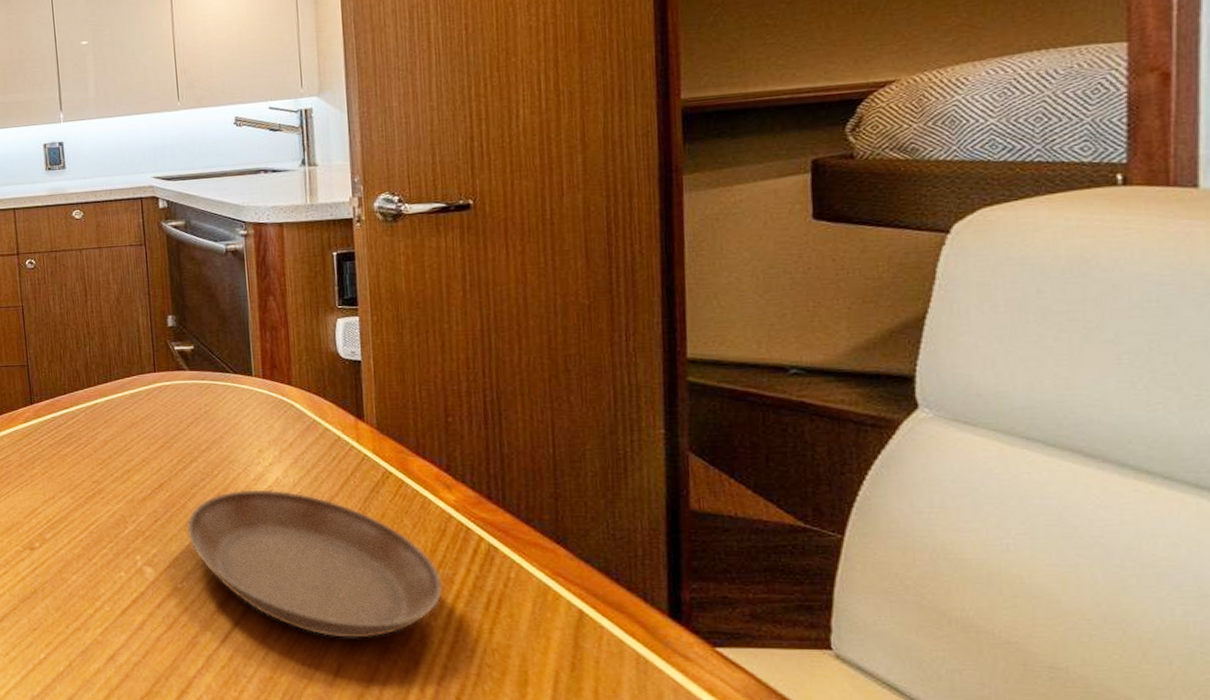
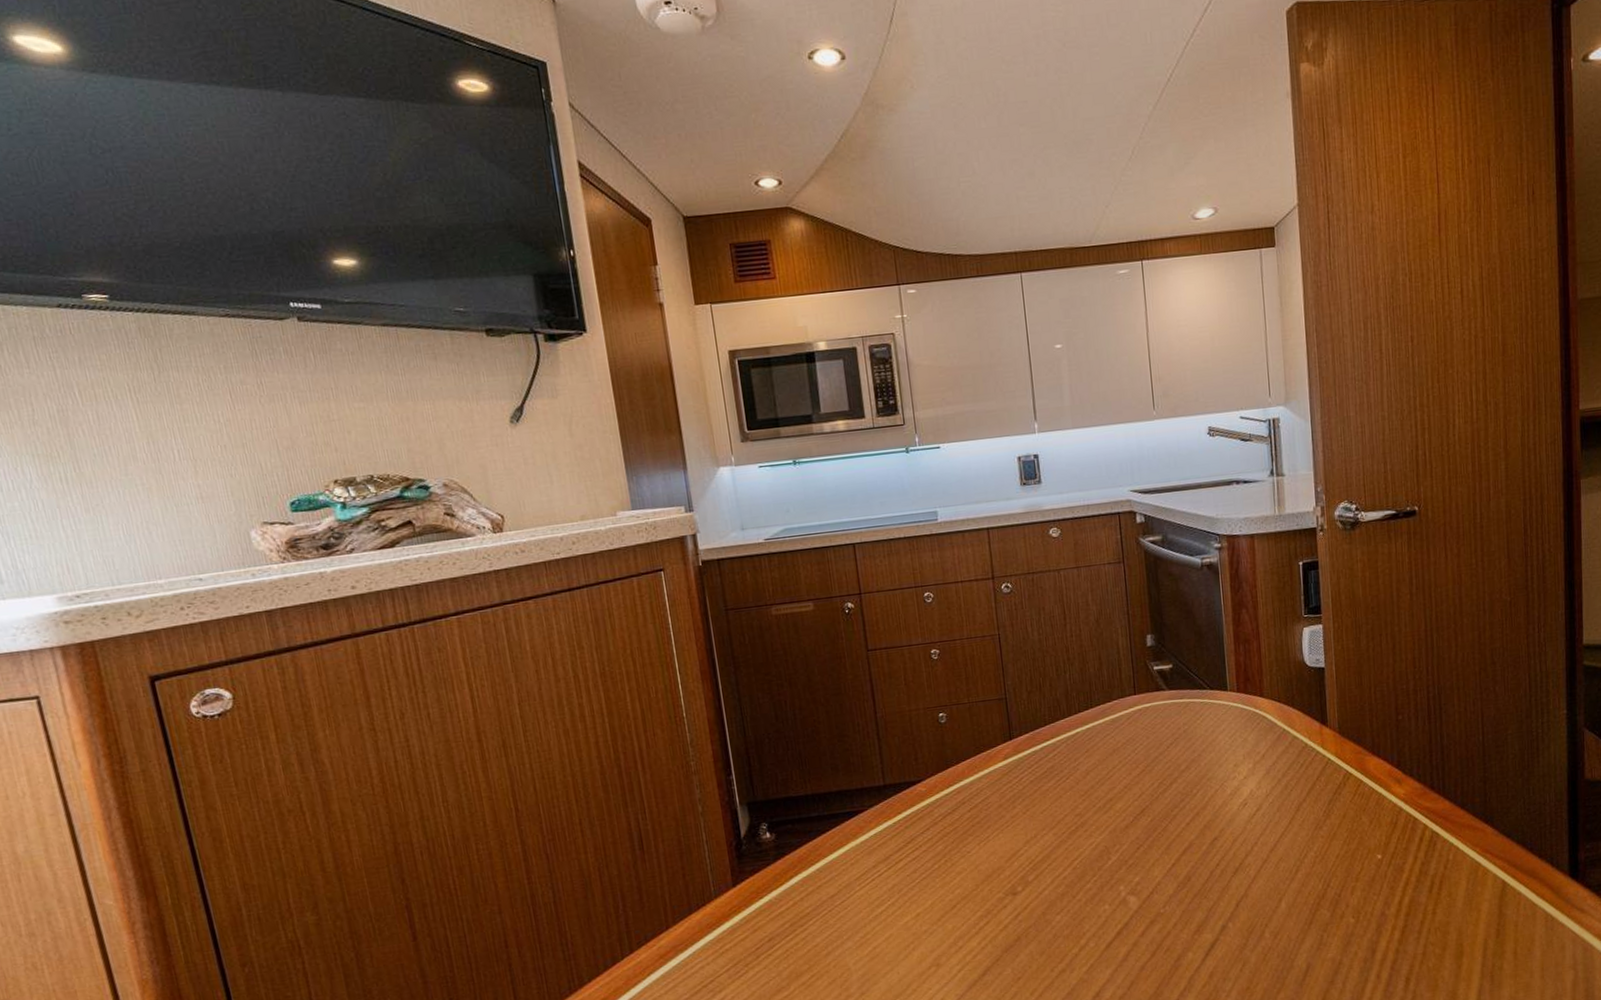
saucer: present [186,489,443,638] -> none [1167,802,1395,940]

